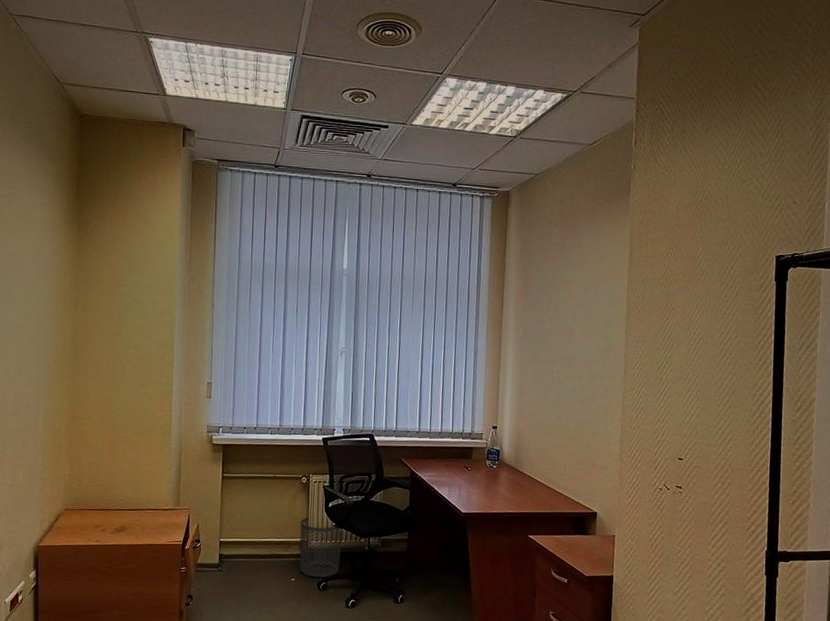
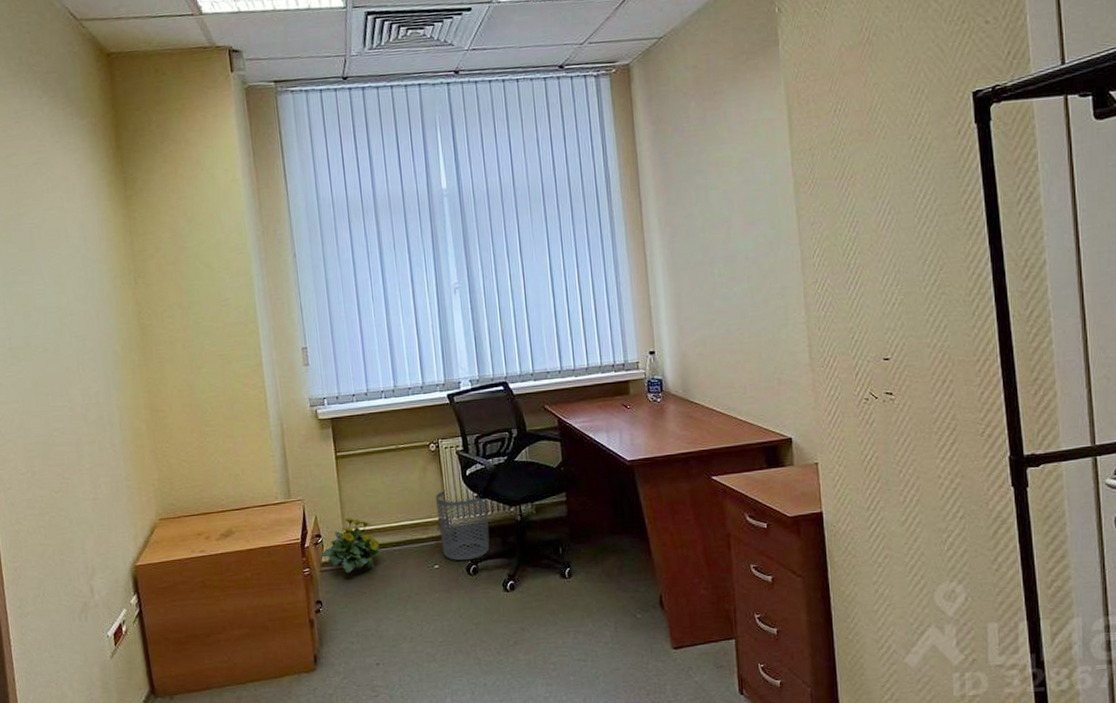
flowering plant: none [197,529,248,575] -> present [320,518,381,572]

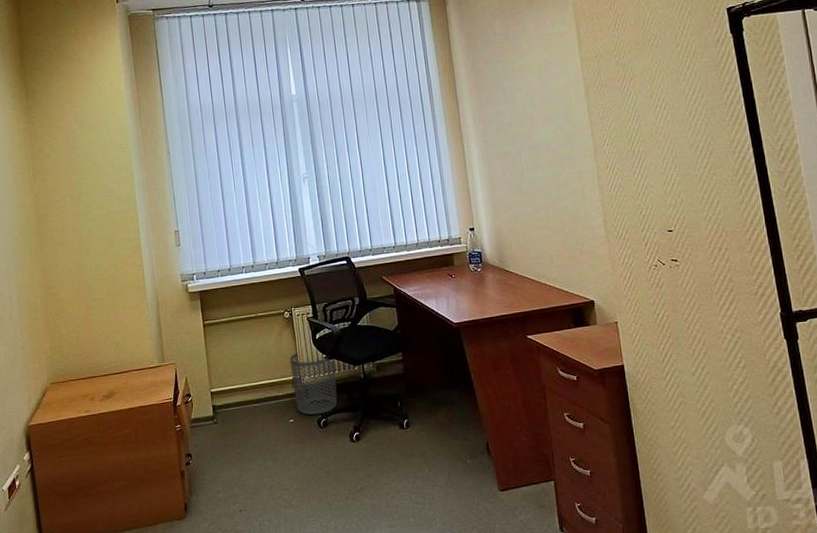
flowering plant: present [320,518,381,572] -> none [190,379,243,428]

